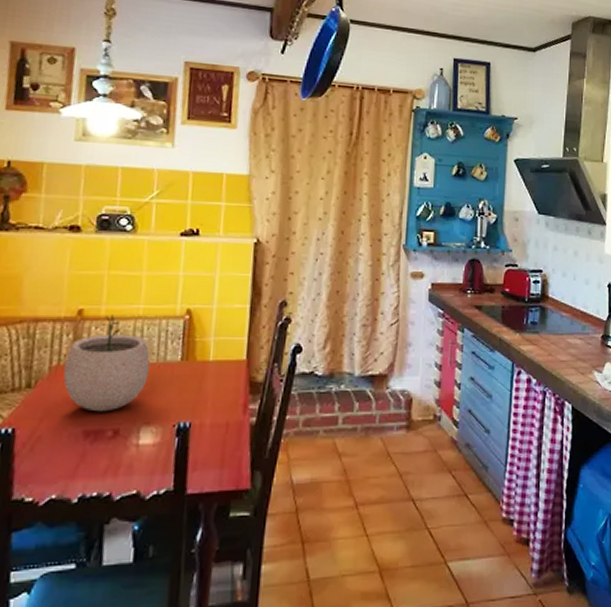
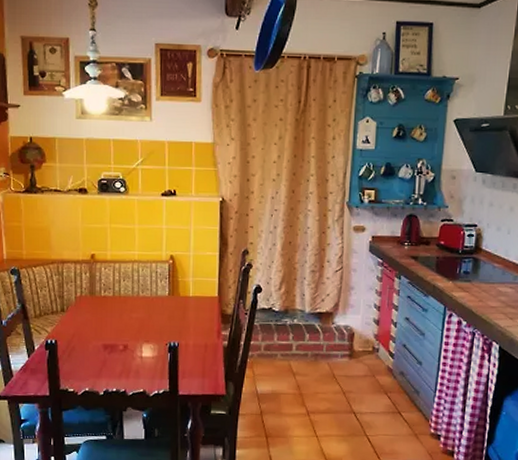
plant pot: present [63,314,151,412] -> none [85,258,146,332]

